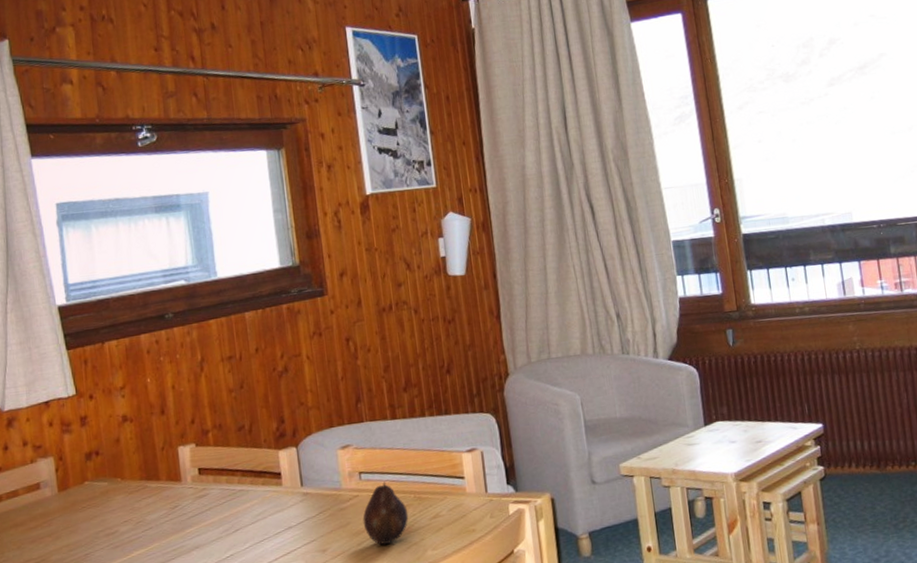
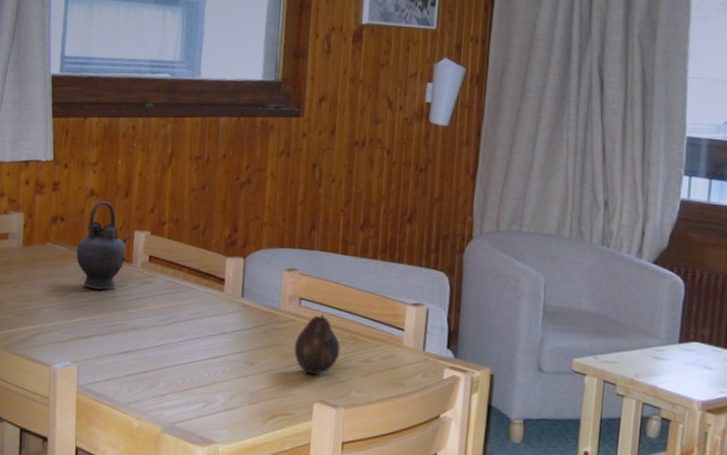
teapot: none [118,423,175,519] -> present [76,201,131,290]

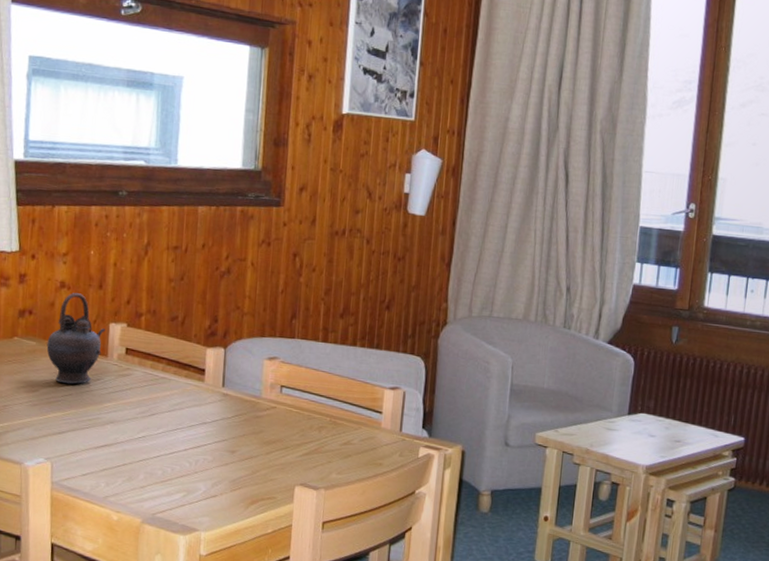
fruit: present [294,313,341,375] -> none [275,400,321,460]

